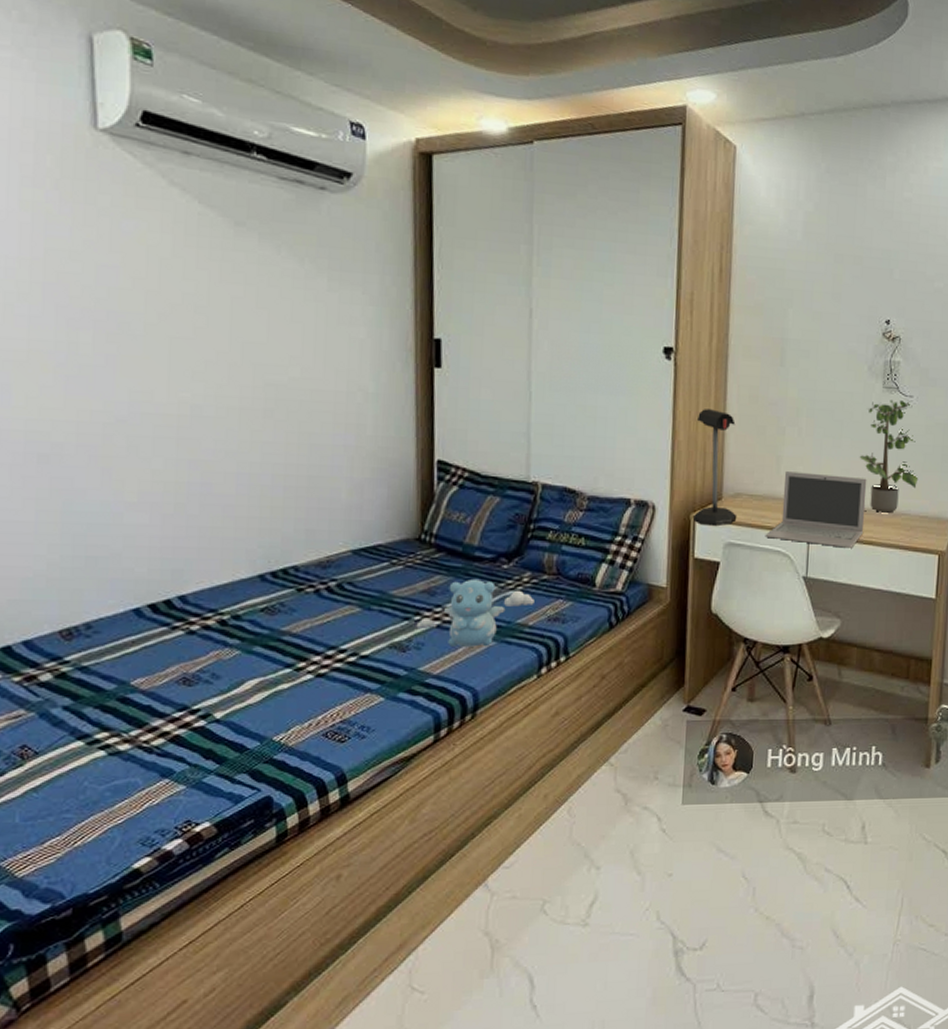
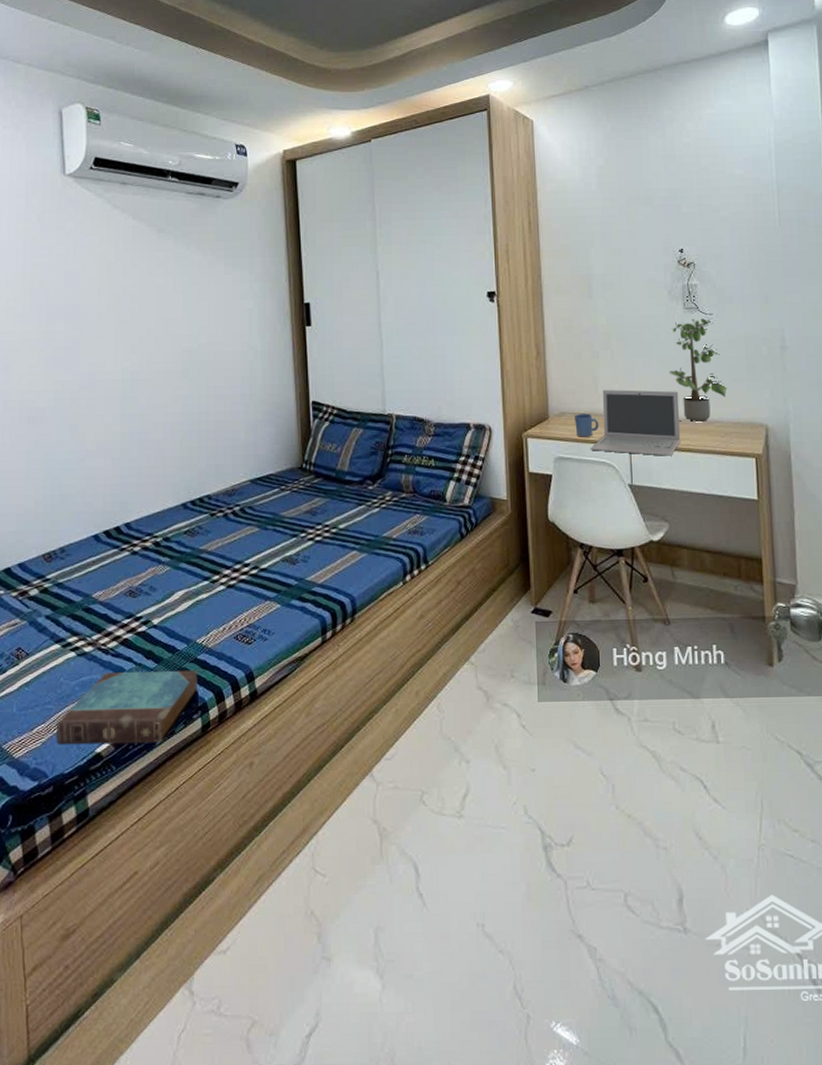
book: none [76,771,275,861] -> present [56,670,199,745]
teddy bear: present [416,580,534,647] -> none [302,500,396,559]
desk lamp: present [693,409,736,527] -> none [521,341,563,444]
mug: none [751,496,778,524] -> present [575,414,599,439]

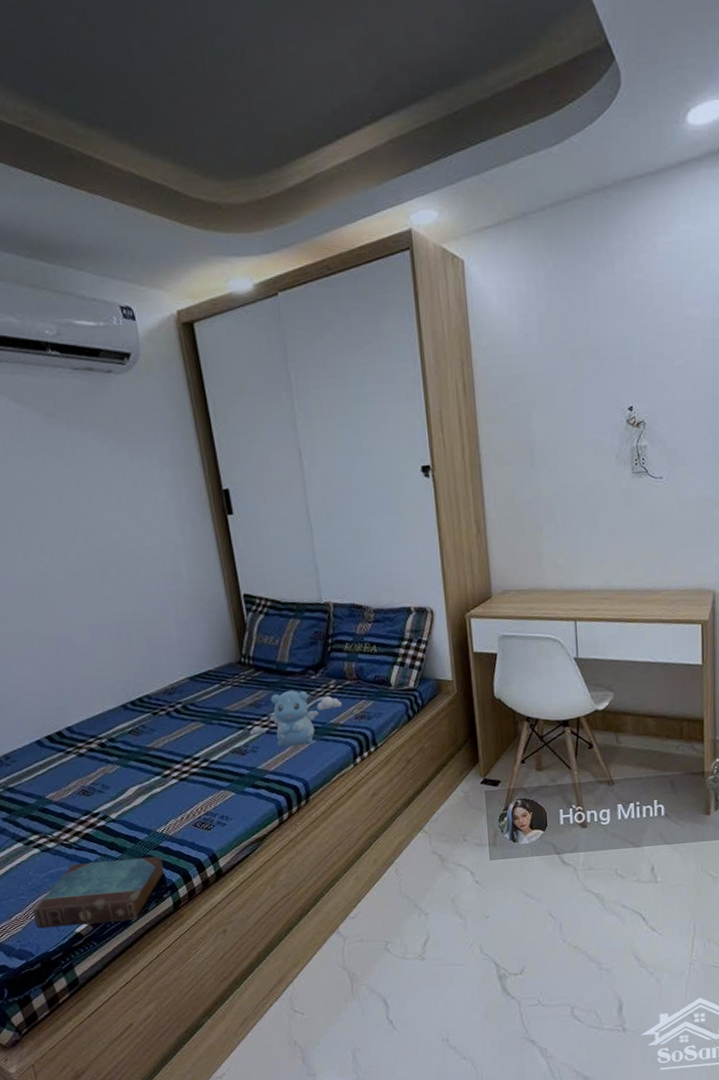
teddy bear: none [302,500,396,559] -> present [249,691,342,748]
mug: present [575,414,599,439] -> none [518,590,544,616]
laptop: present [590,390,681,456] -> none [535,561,627,628]
potted plant: present [669,318,726,422] -> none [615,482,674,592]

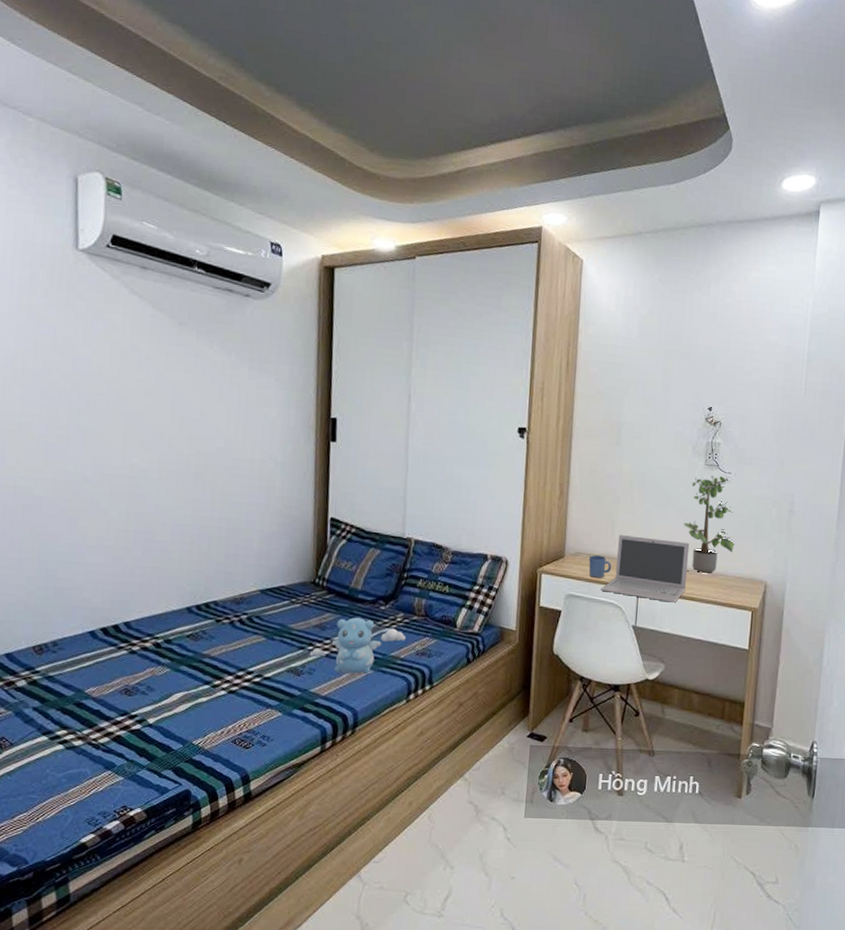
book: present [32,856,166,929] -> none [38,767,193,837]
mug: none [518,590,544,616] -> present [589,555,612,579]
laptop: none [535,561,627,628] -> present [600,535,690,603]
potted plant: none [615,482,674,592] -> present [683,476,734,573]

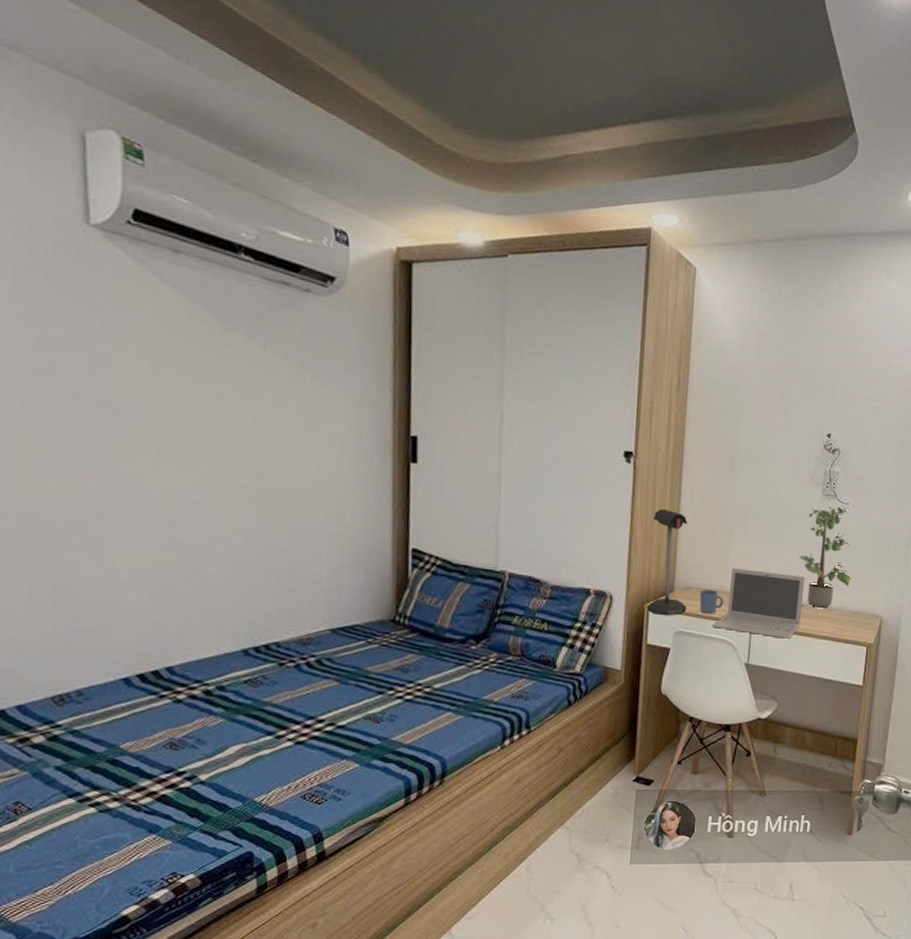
teddy bear: present [309,618,406,675] -> none [389,659,500,720]
desk lamp: none [540,480,577,581] -> present [647,509,688,617]

